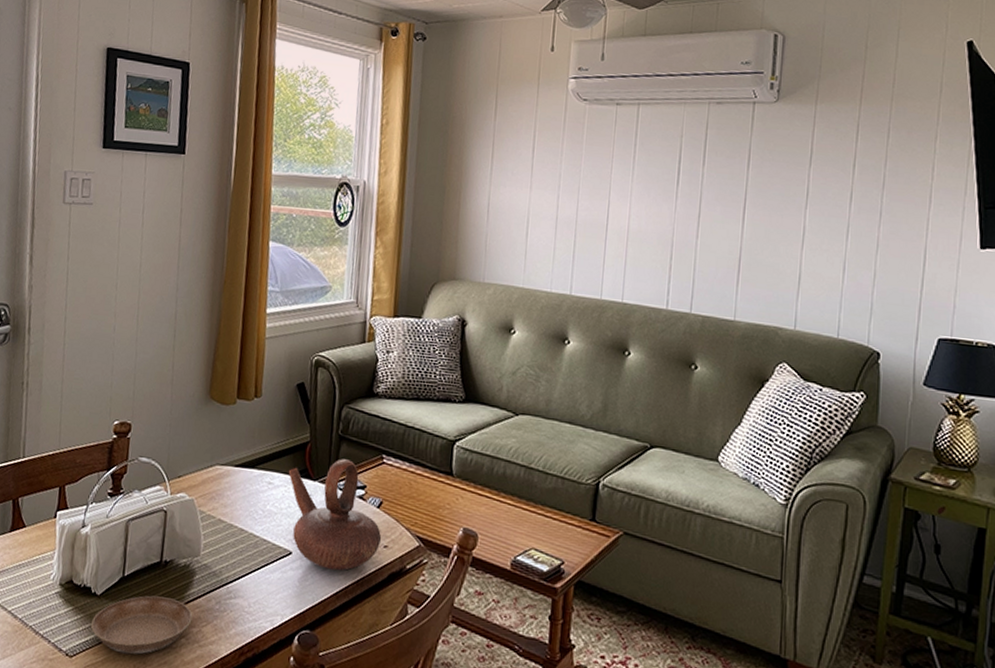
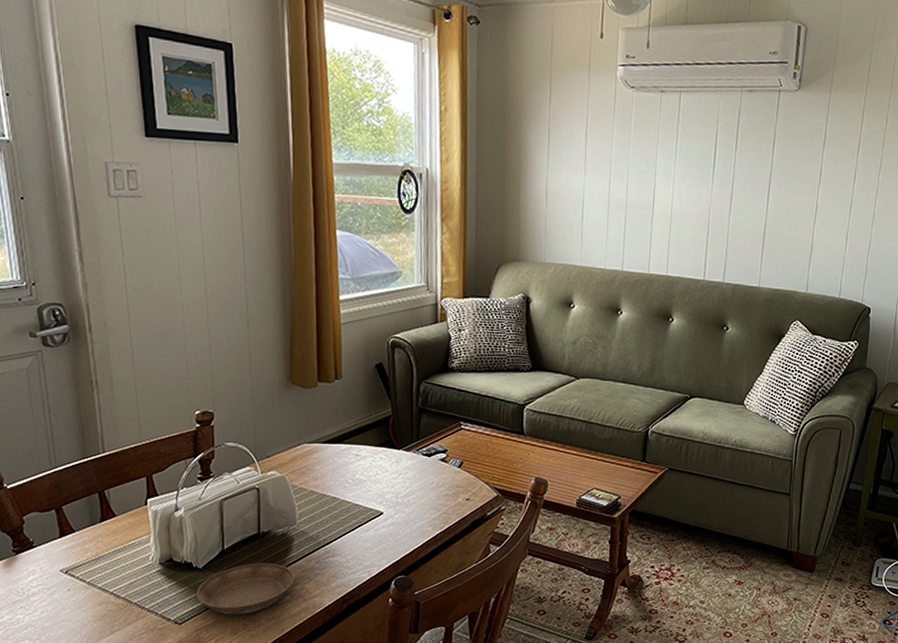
teapot: present [288,459,382,571] -> none [373,428,464,524]

